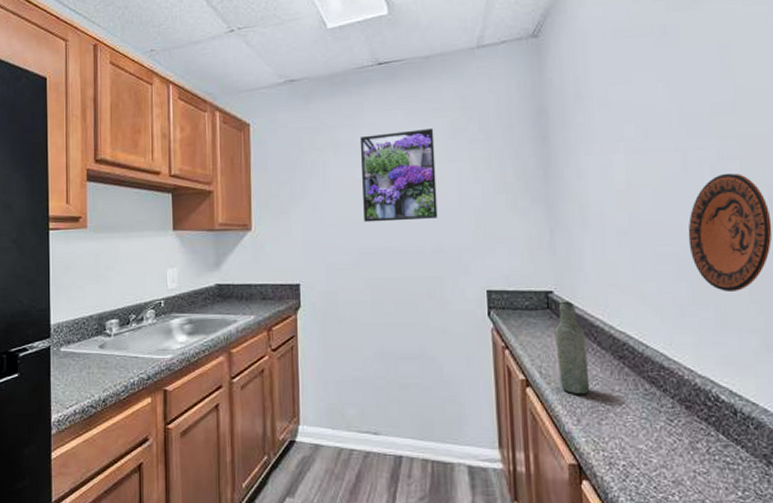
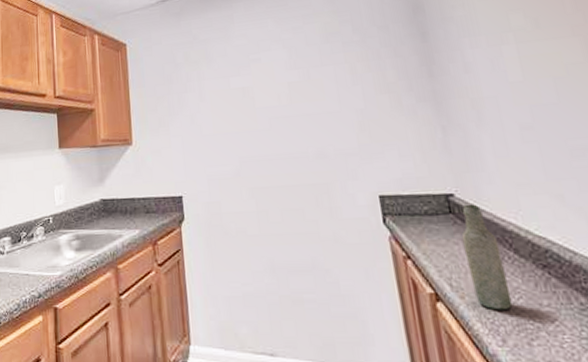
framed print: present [359,129,438,222] -> none [232,34,318,131]

